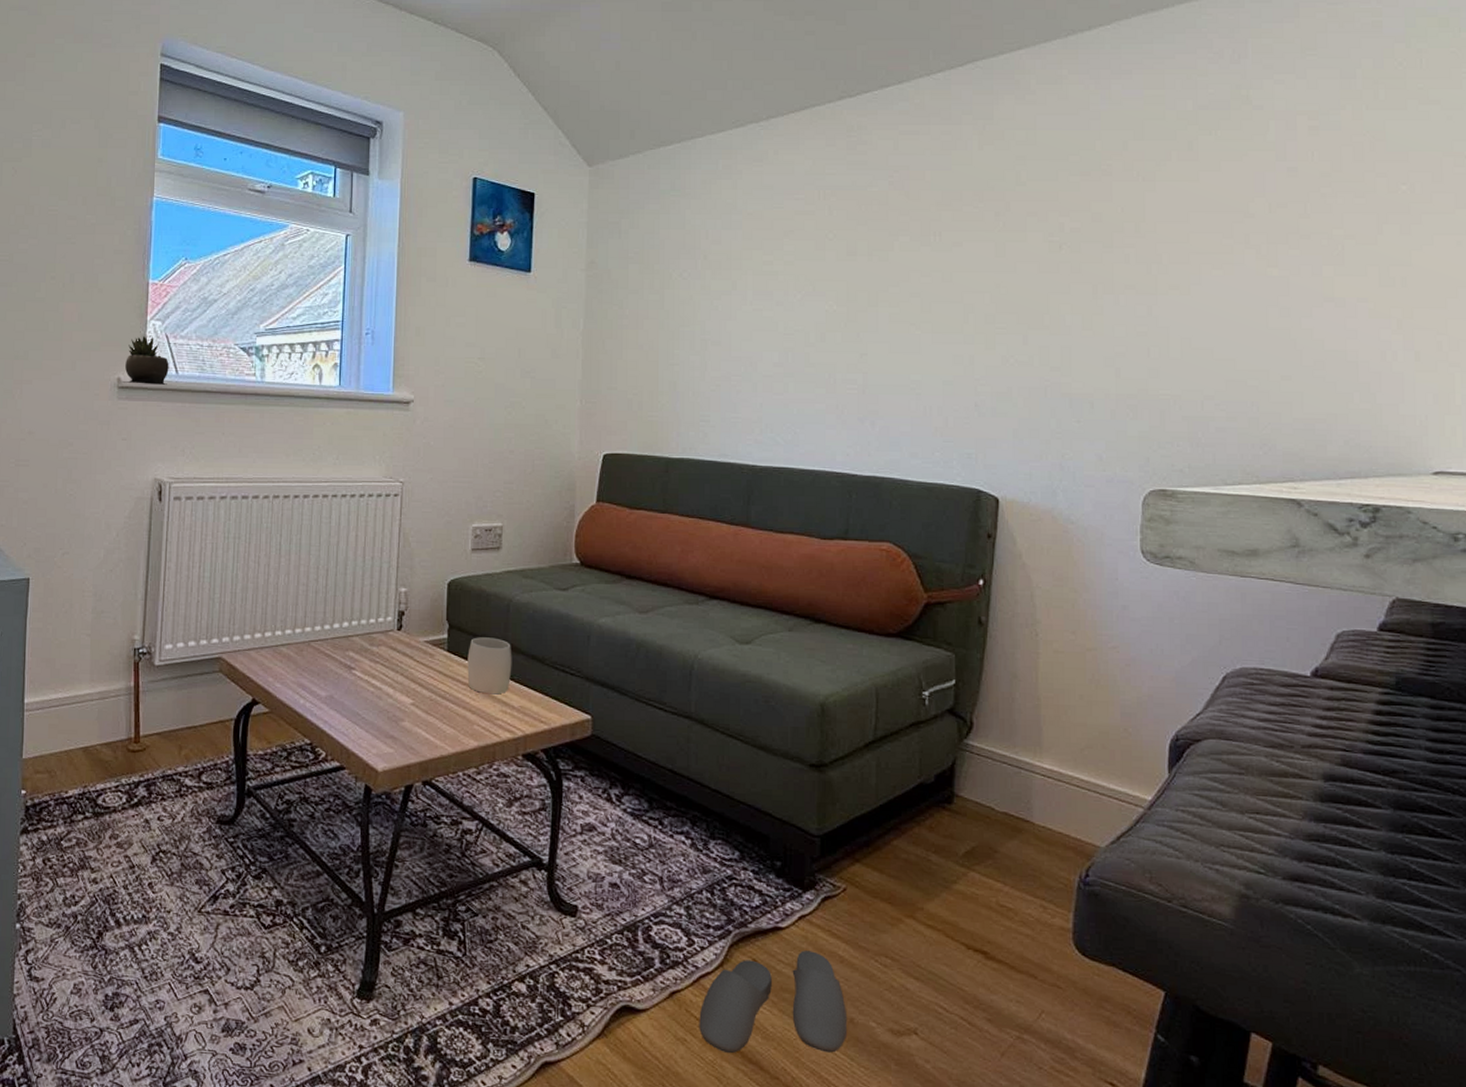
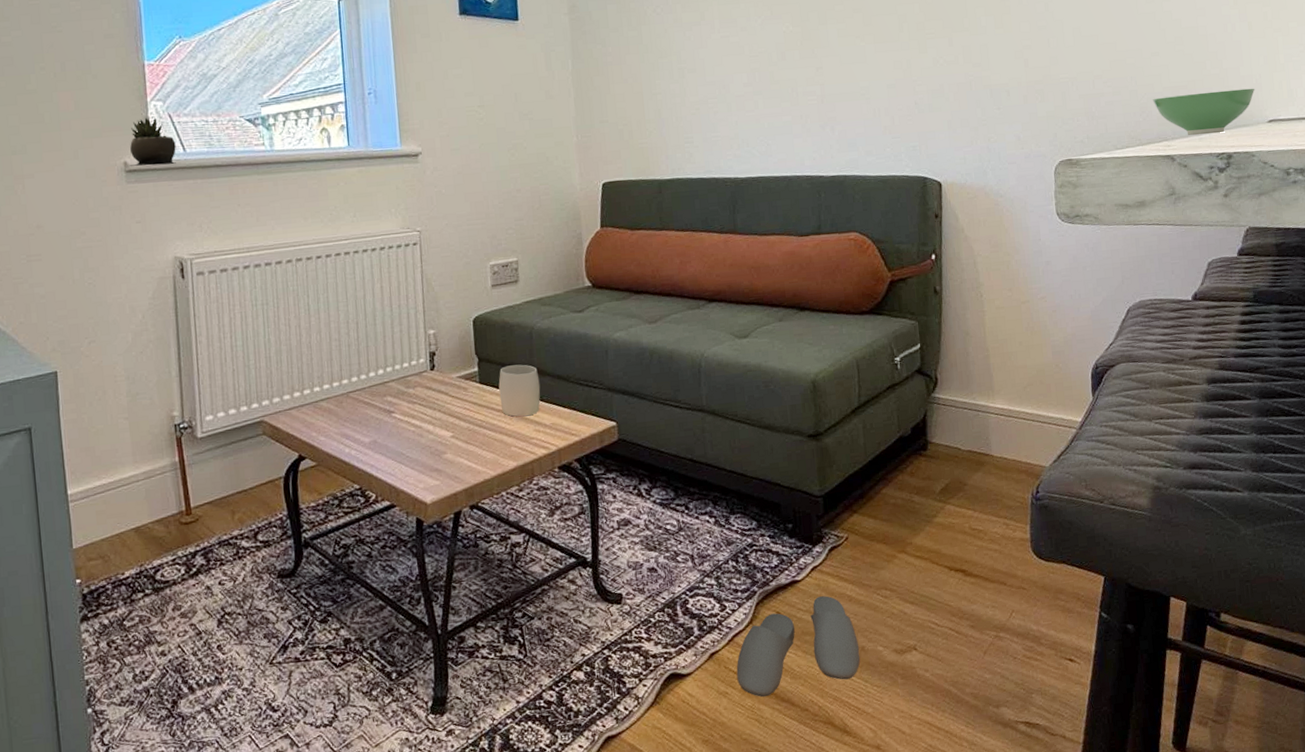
bowl: none [1278,429,1418,481] -> present [1152,88,1255,136]

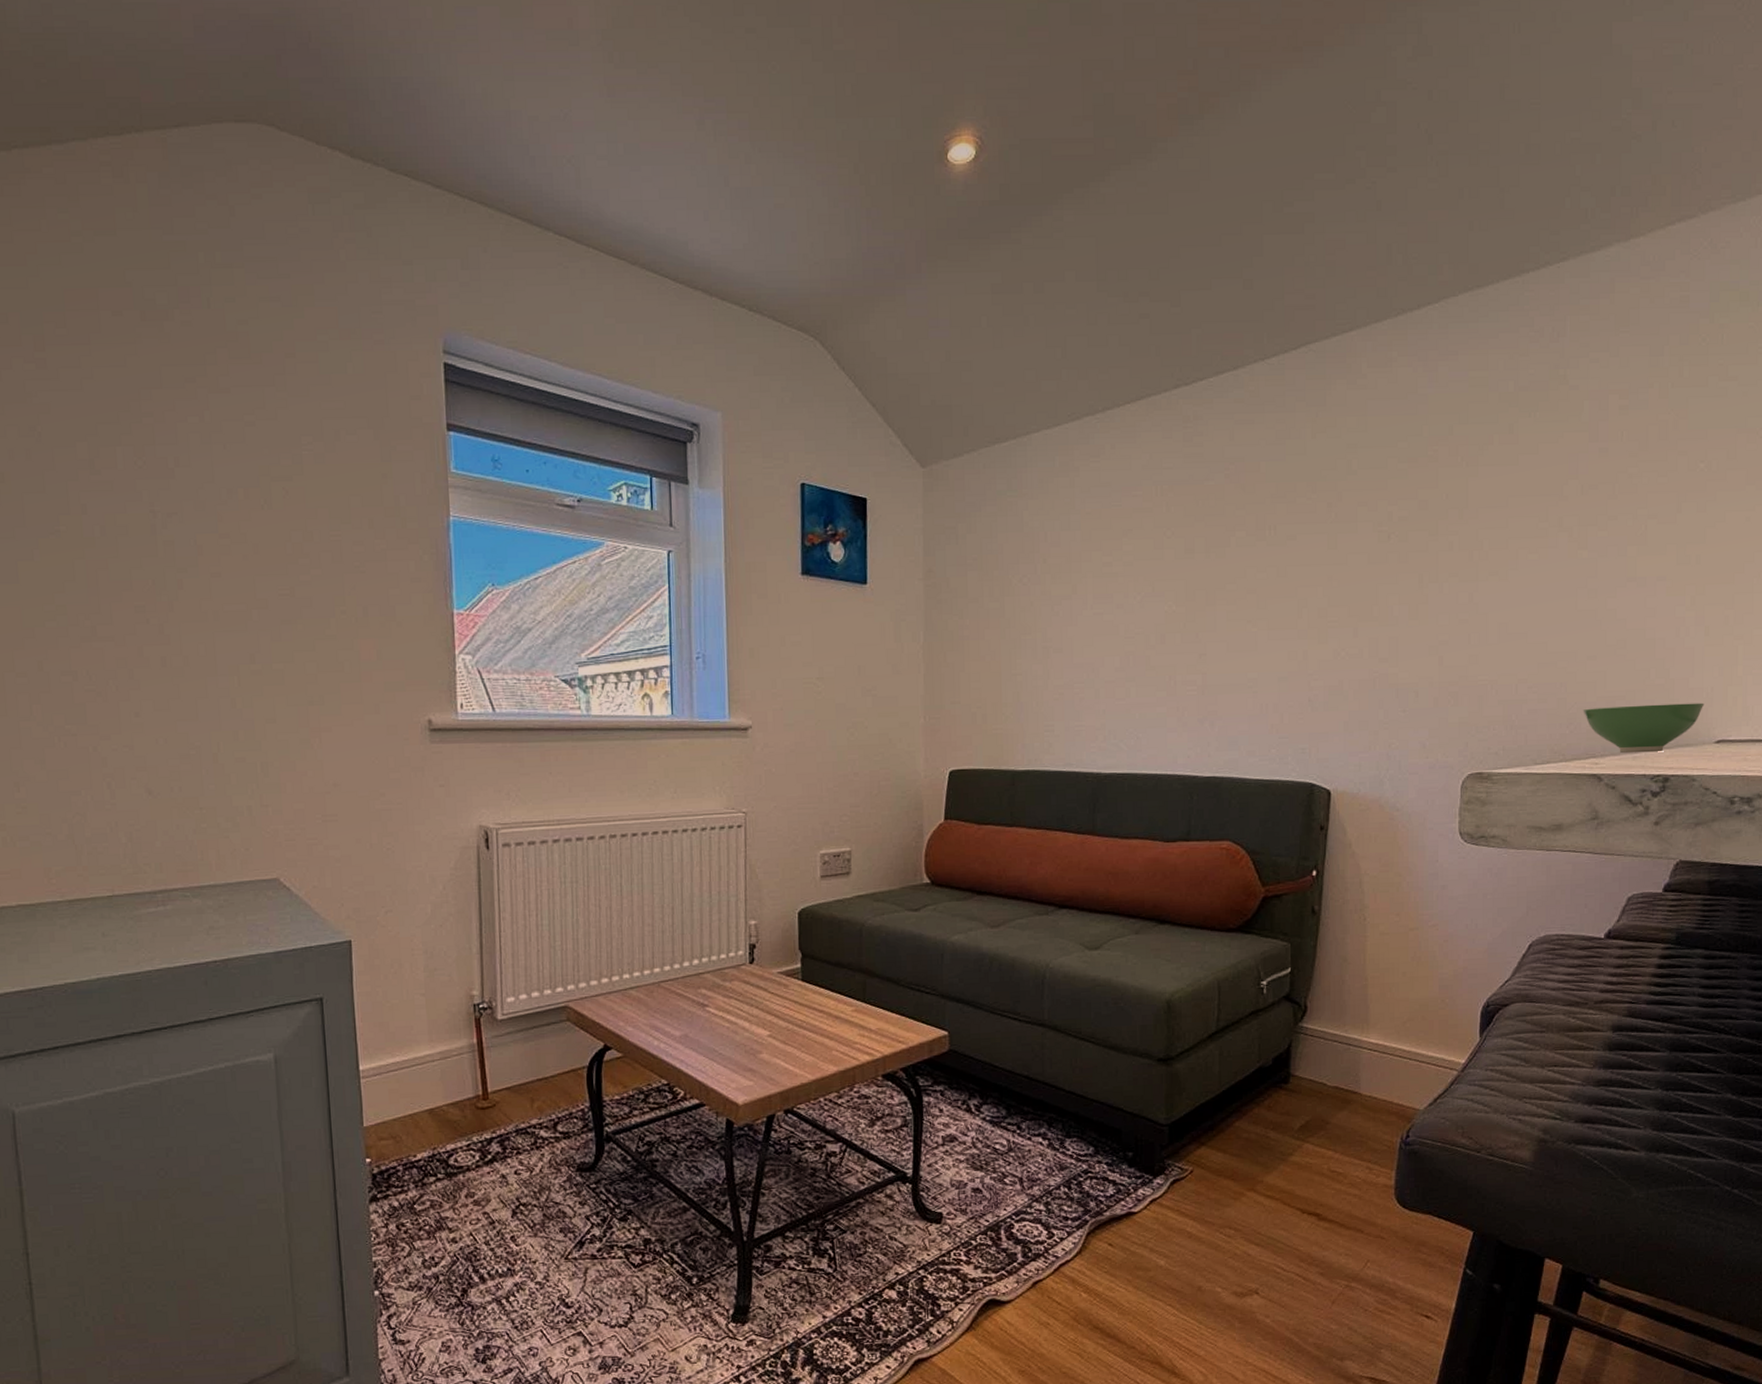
succulent plant: present [127,117,176,166] -> none [431,671,485,725]
mug: present [498,364,541,417] -> none [822,963,868,1020]
slippers: present [736,596,861,697] -> none [1060,1230,1196,1331]

